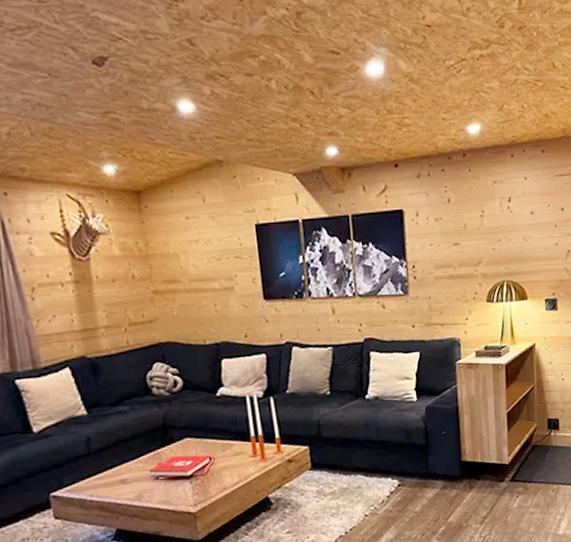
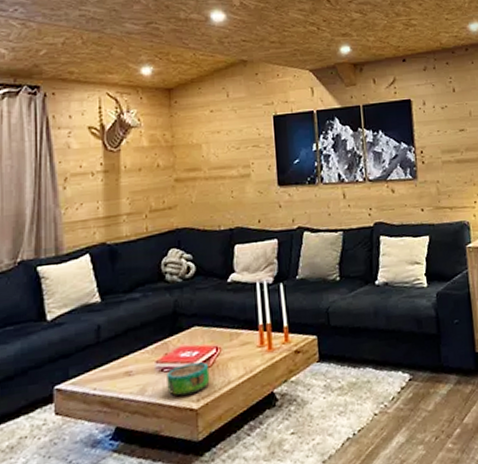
decorative bowl: none [162,470,206,502] -> present [167,362,210,397]

